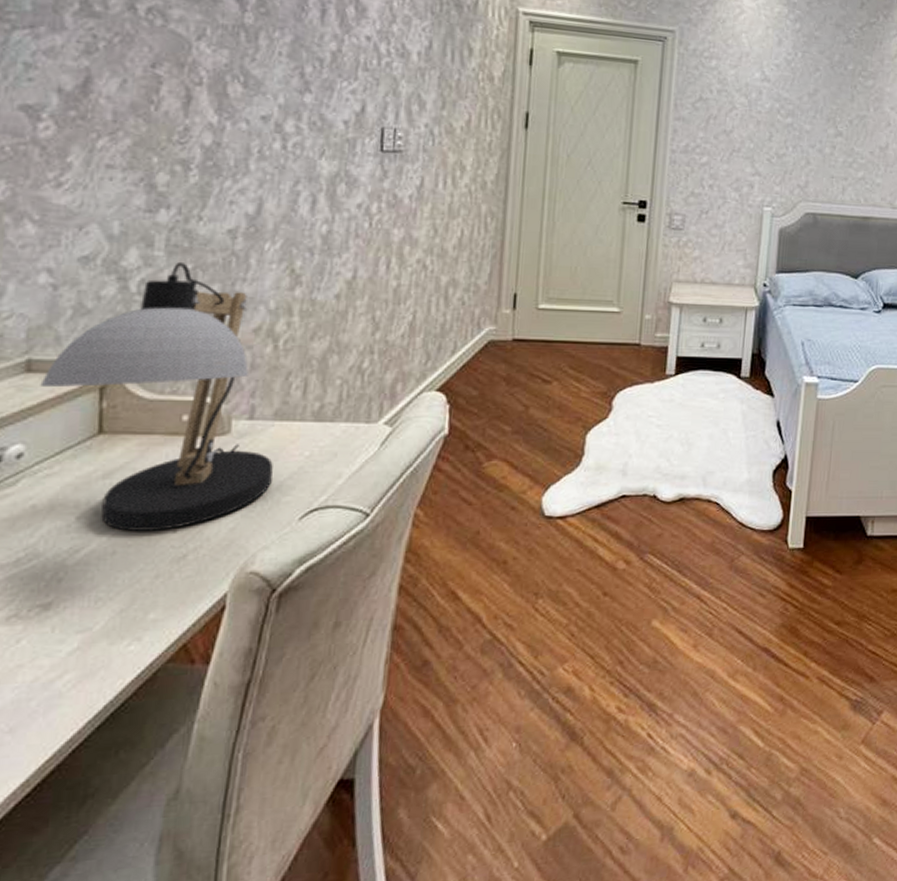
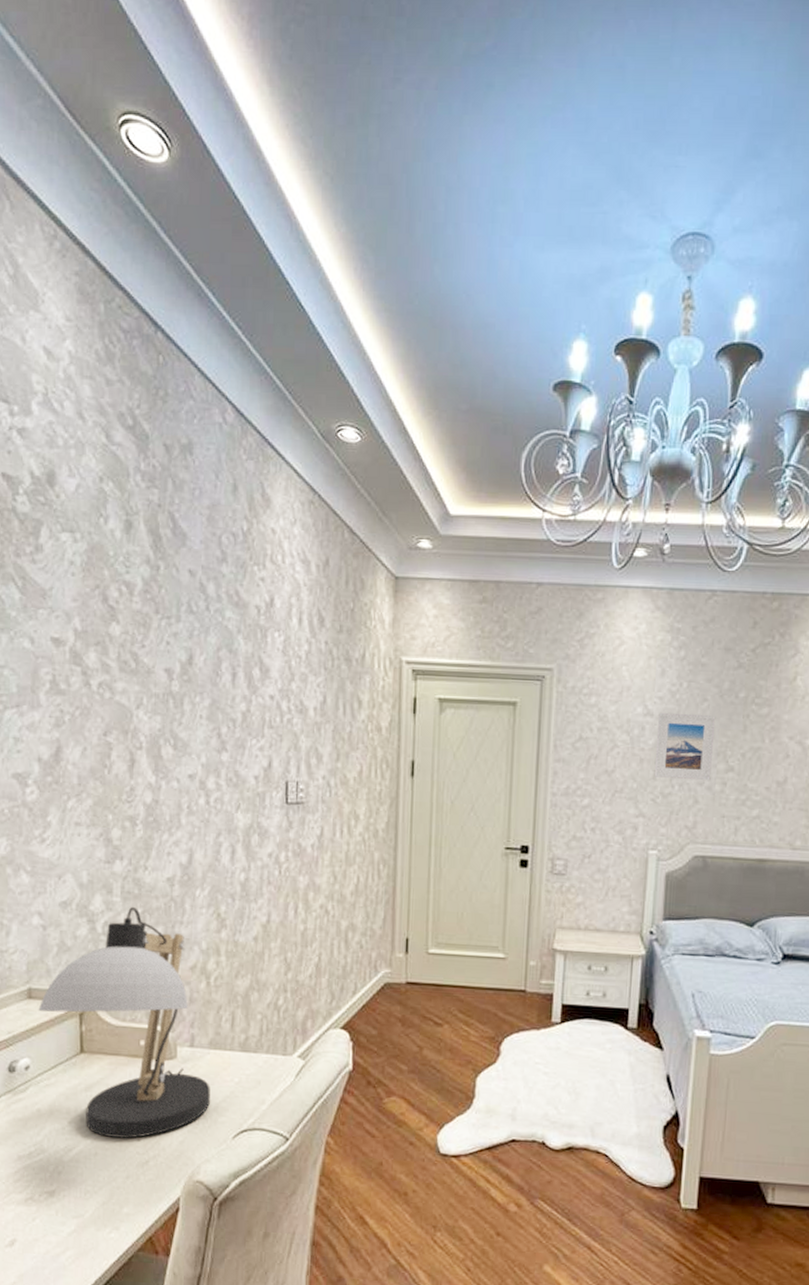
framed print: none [770,78,827,144] -> present [654,712,716,781]

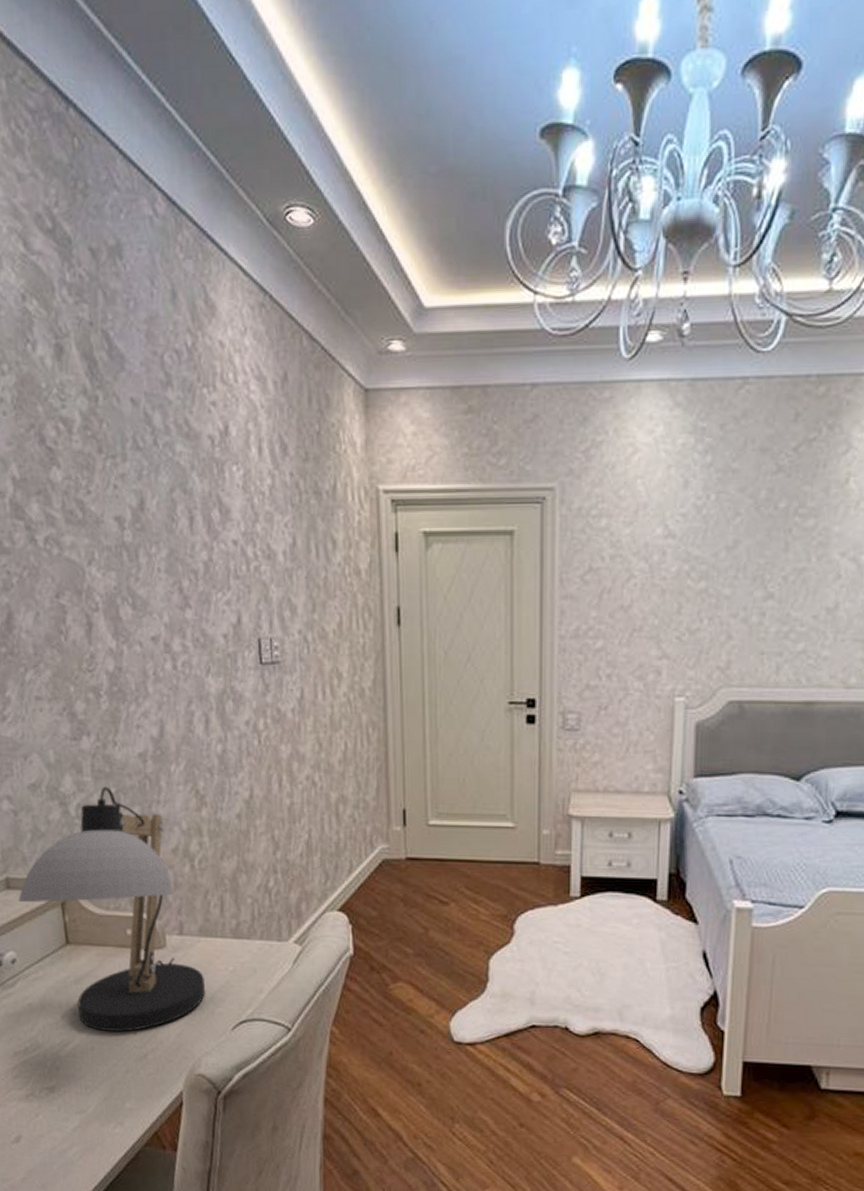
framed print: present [654,712,716,781] -> none [678,531,751,612]

